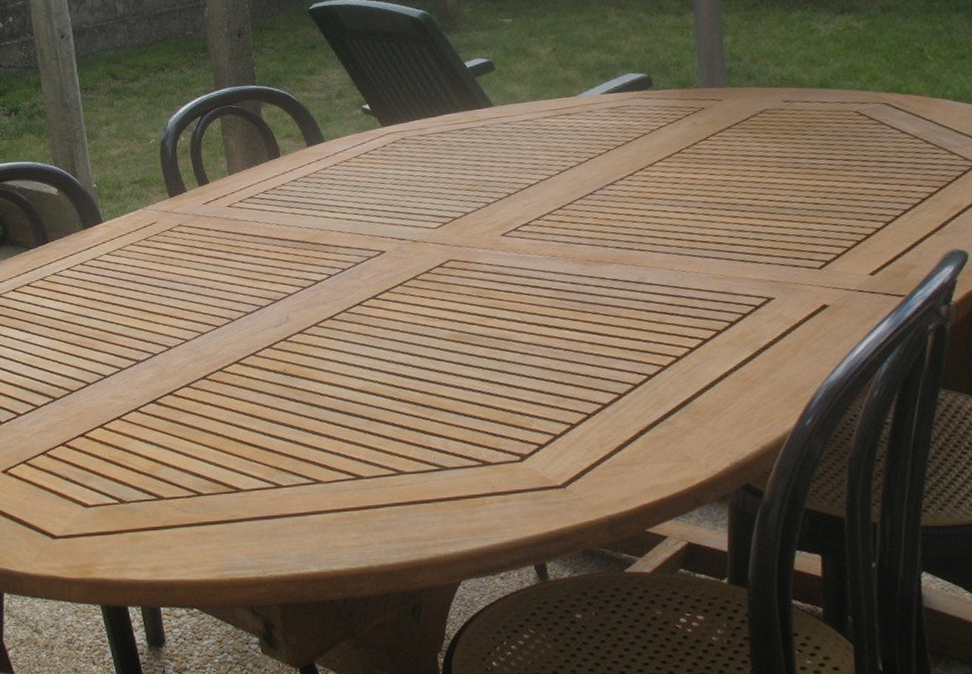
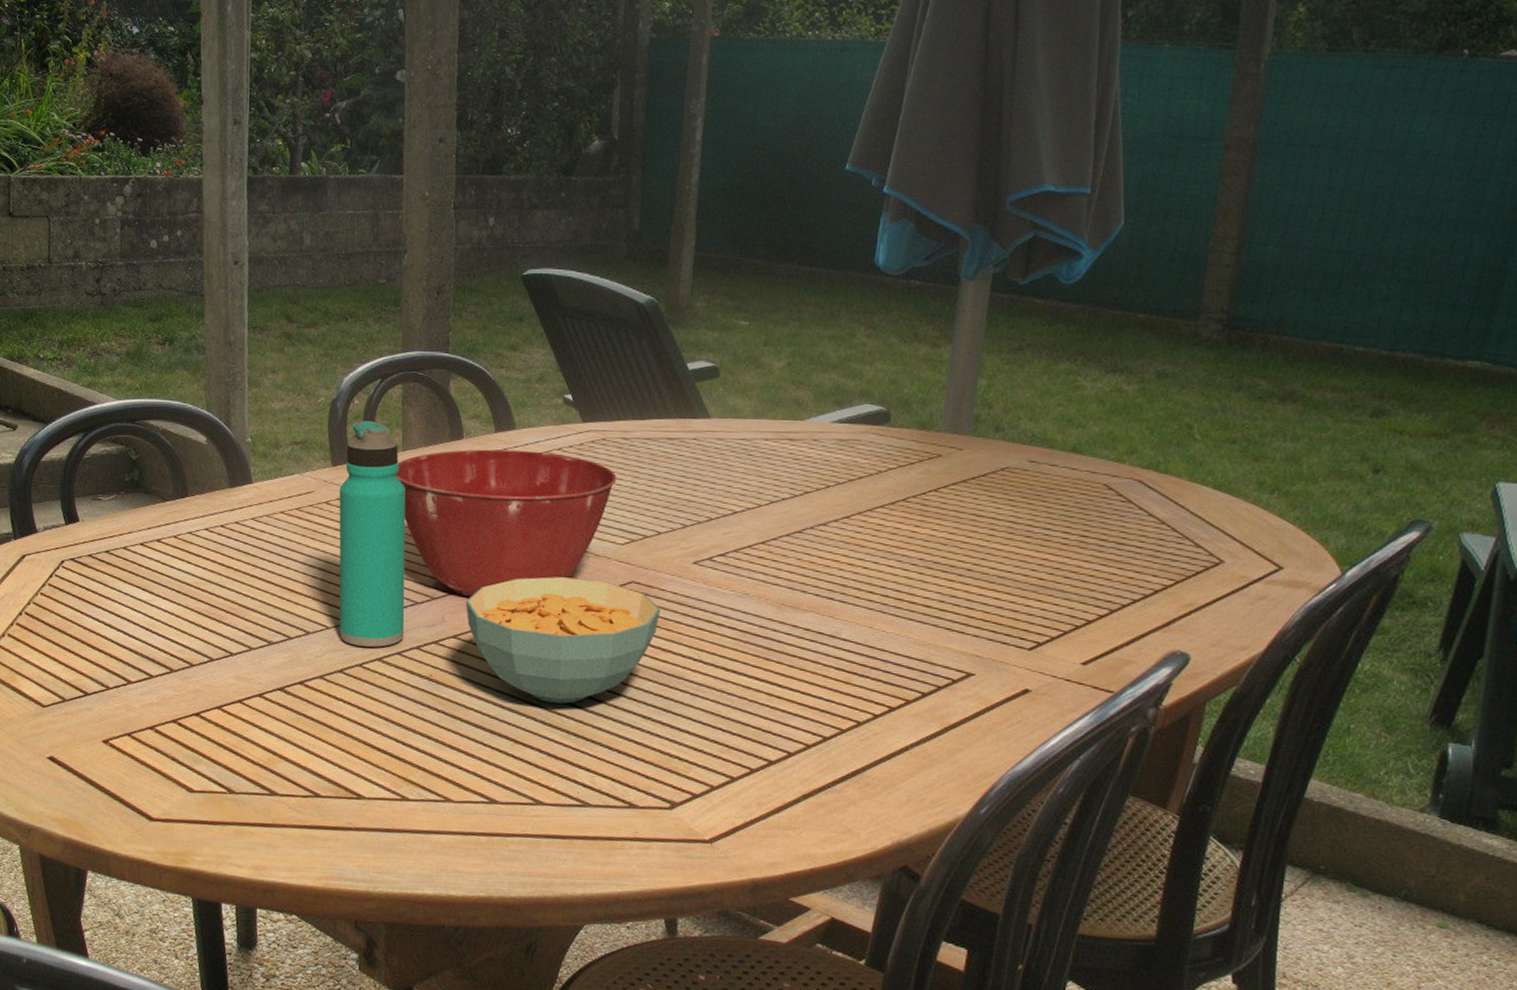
water bottle: none [179,153,256,353] -> present [339,420,406,648]
mixing bowl: none [226,157,421,295] -> present [396,449,617,597]
cereal bowl: none [305,263,480,379] -> present [465,577,660,704]

